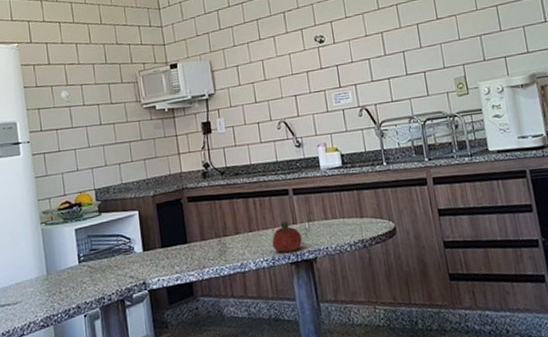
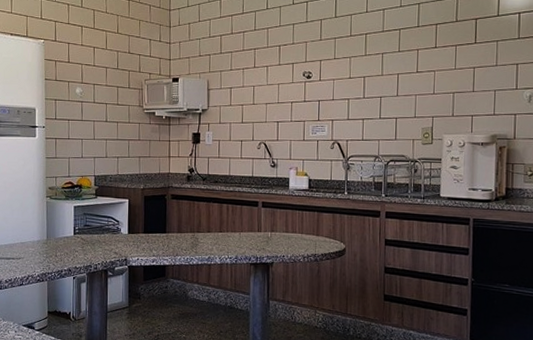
fruit: present [272,220,302,253] -> none [237,227,263,254]

